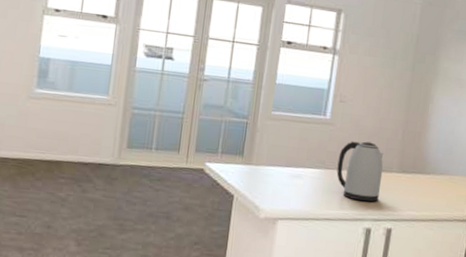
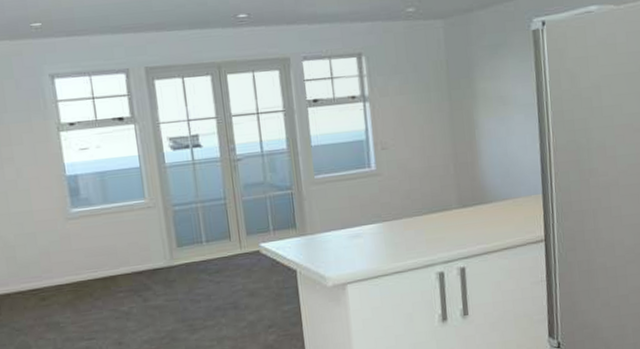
kettle: present [336,141,384,202] -> none [393,183,445,247]

